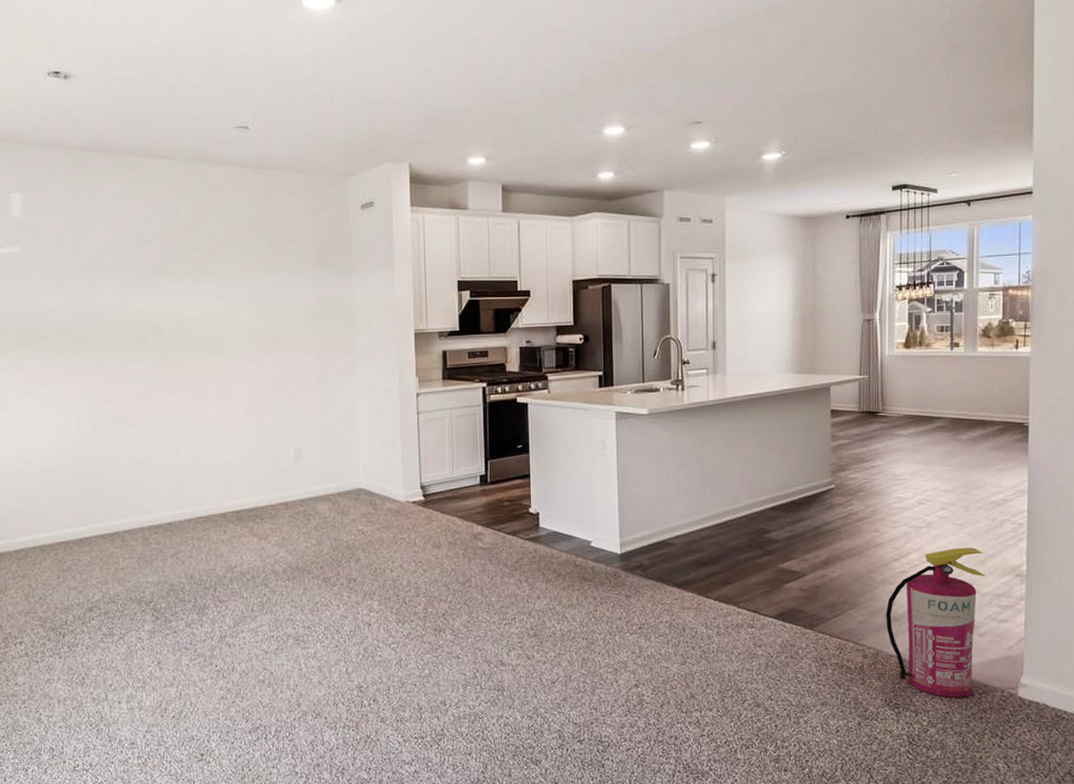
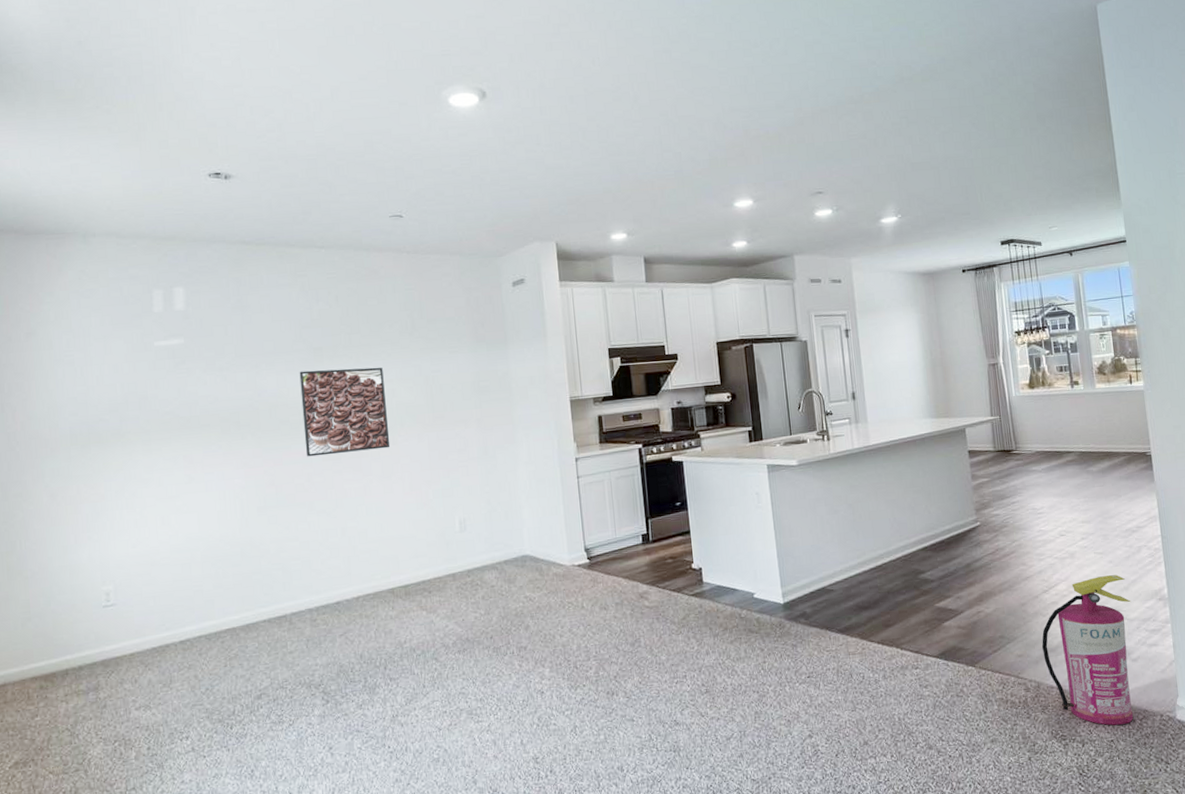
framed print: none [137,287,228,376] -> present [299,367,391,457]

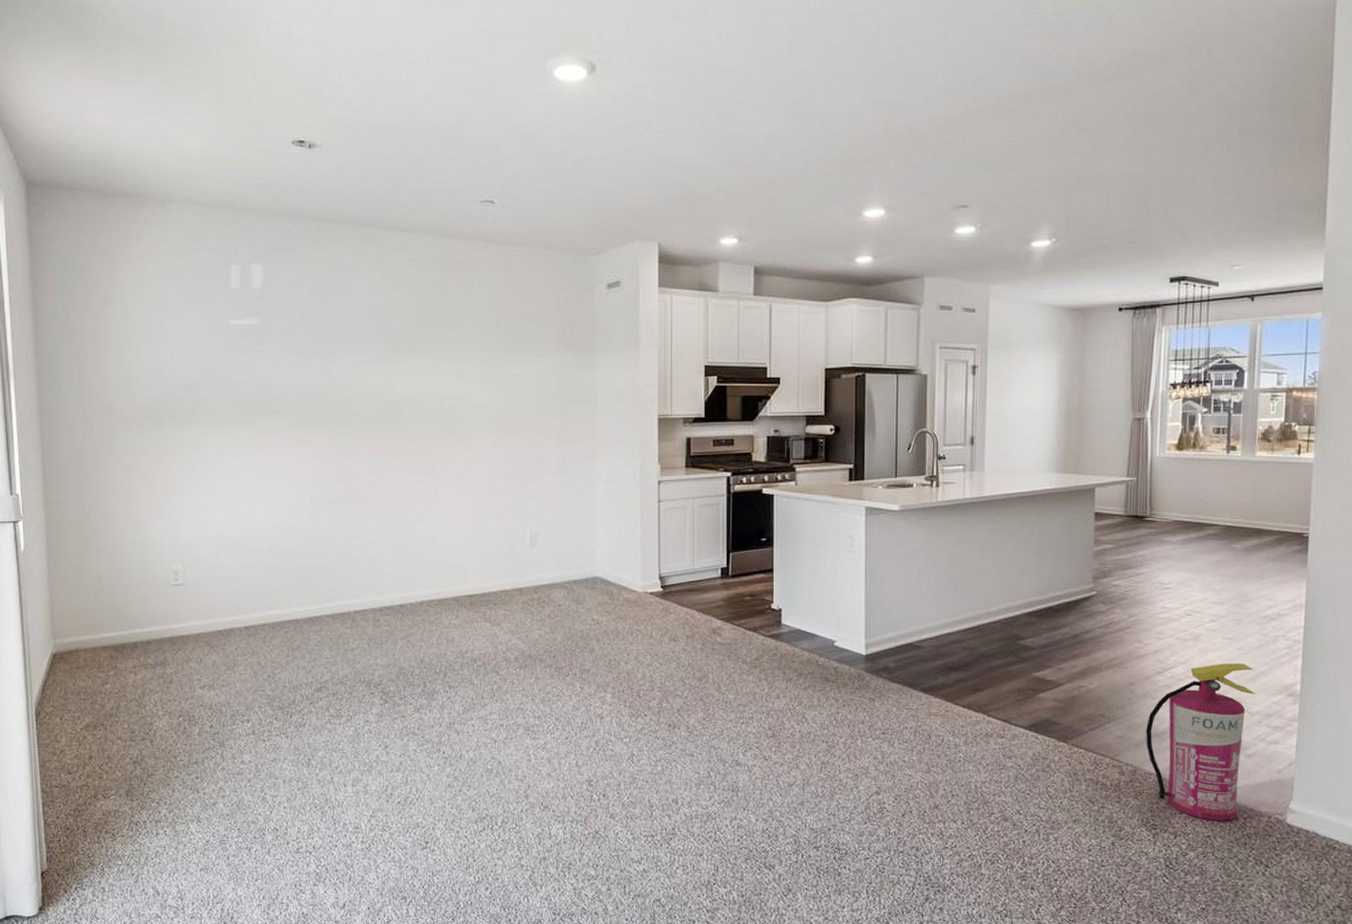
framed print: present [299,367,391,457] -> none [375,363,465,454]

